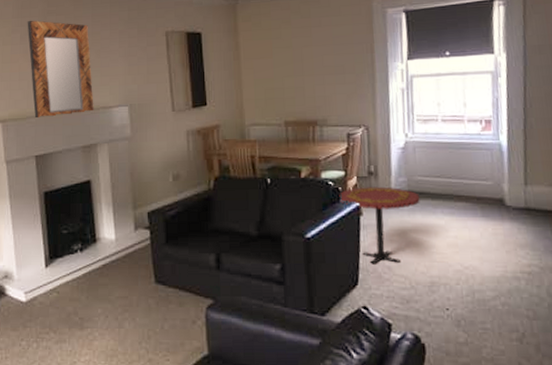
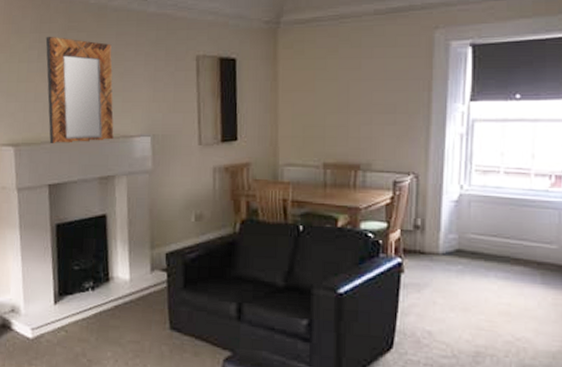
side table: present [339,186,420,264] -> none [379,241,471,328]

